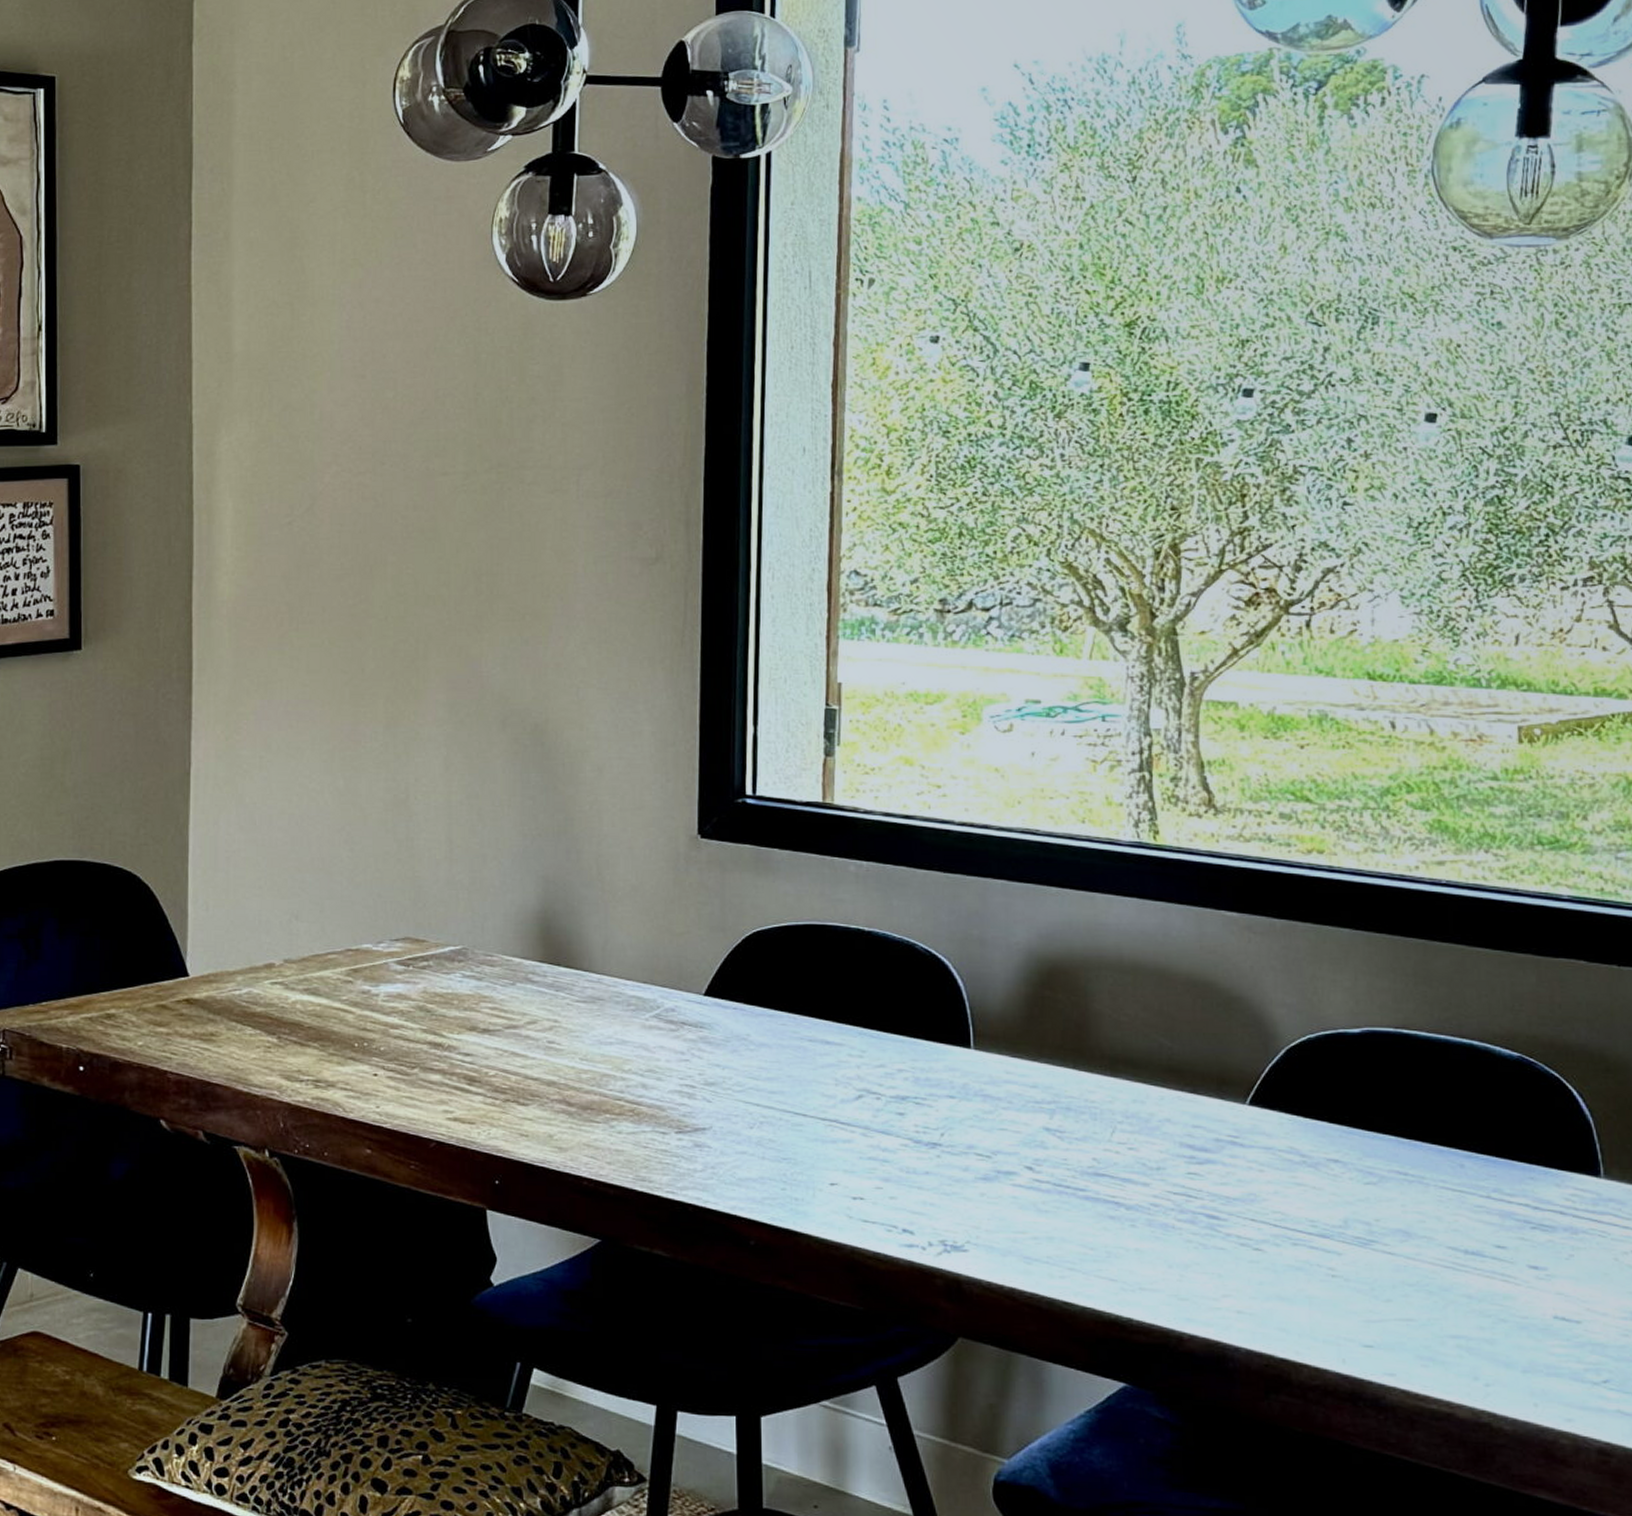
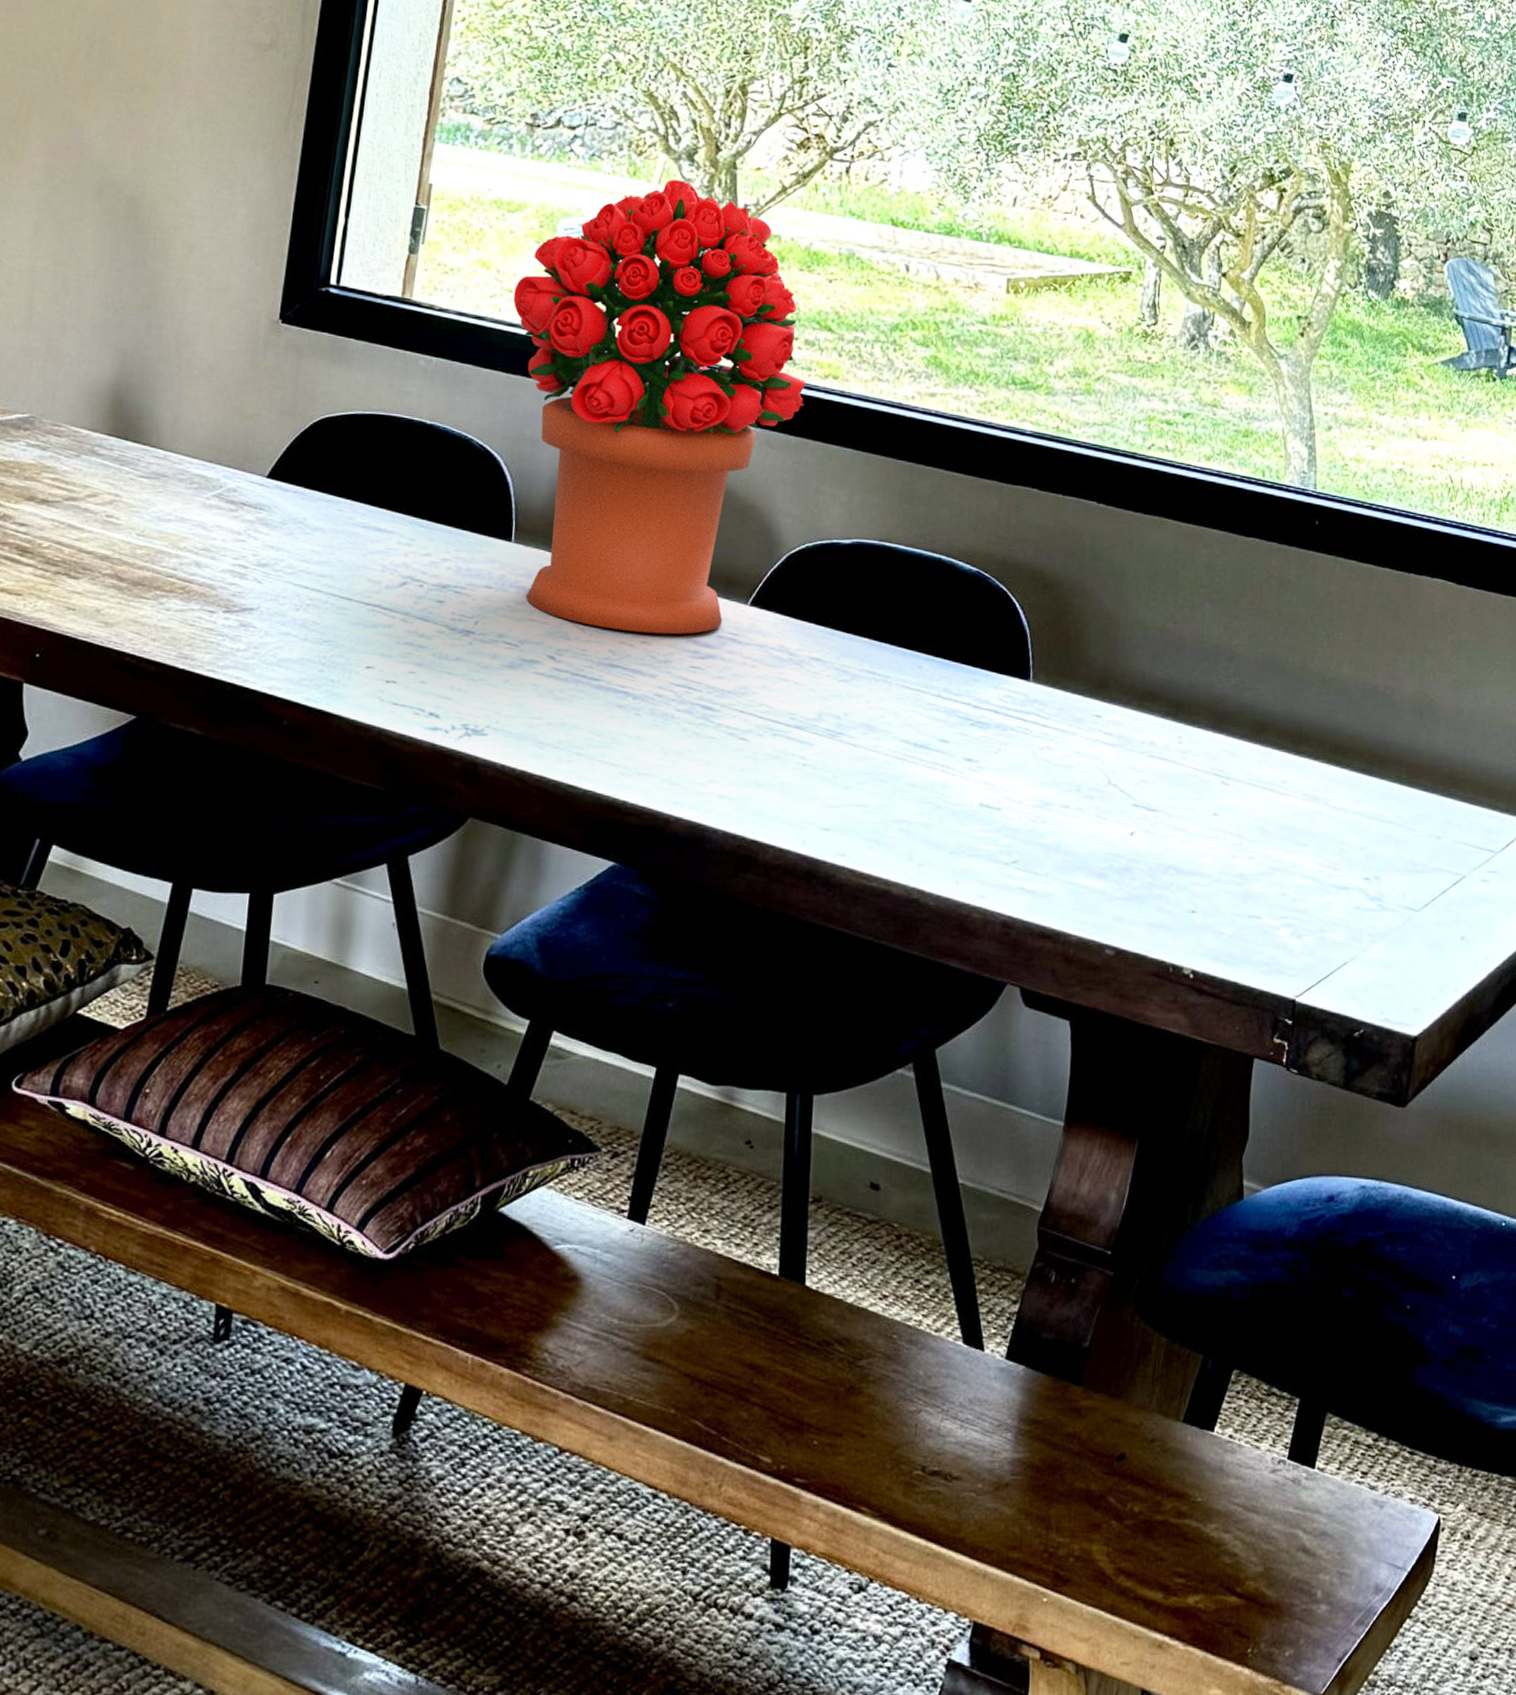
bouquet: none [942,653,1287,1139] -> present [513,179,806,635]

